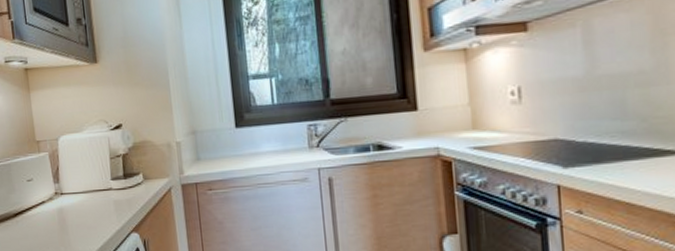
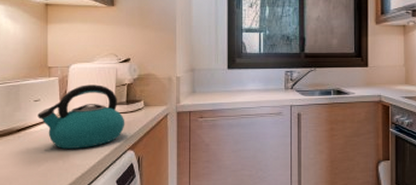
kettle: none [32,157,125,233] -> present [37,85,125,149]

